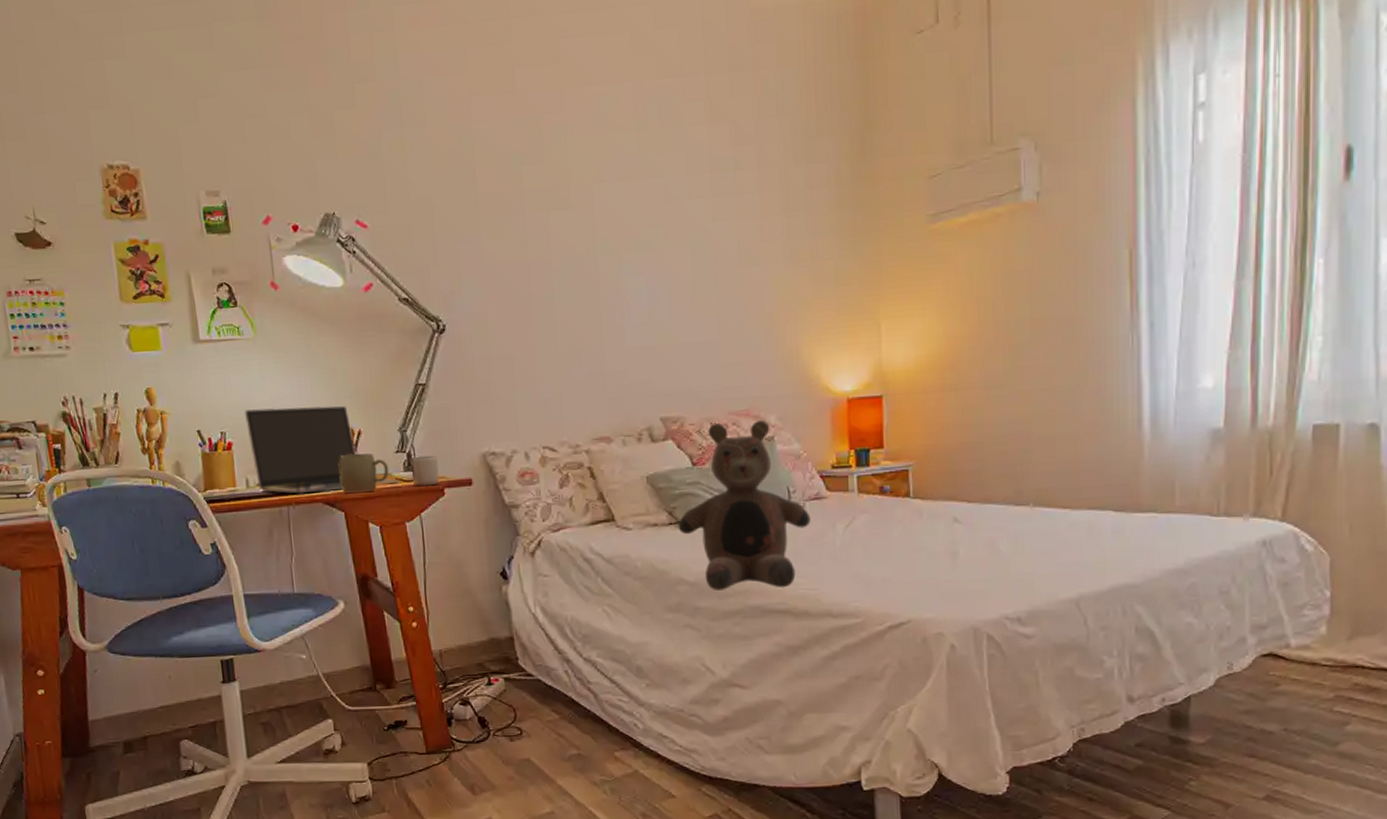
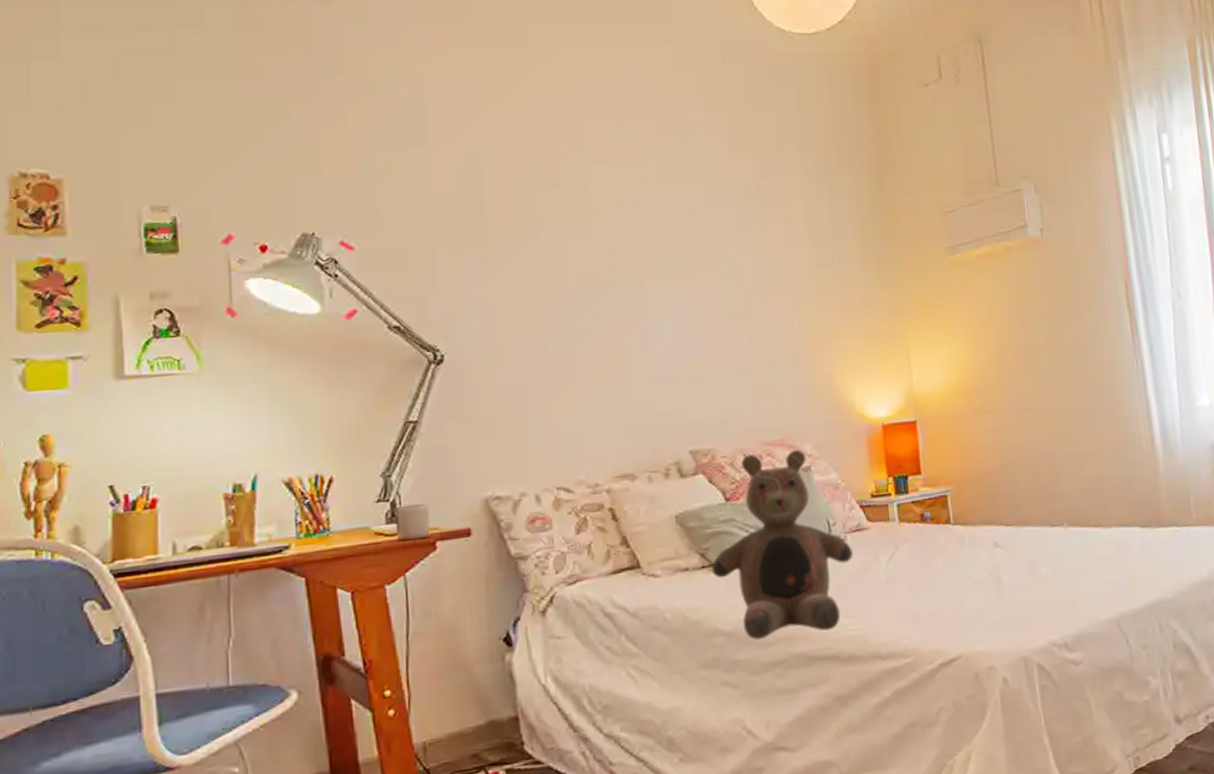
laptop: present [245,405,401,495] -> none [179,448,382,560]
mug: present [338,453,389,494] -> none [301,504,367,555]

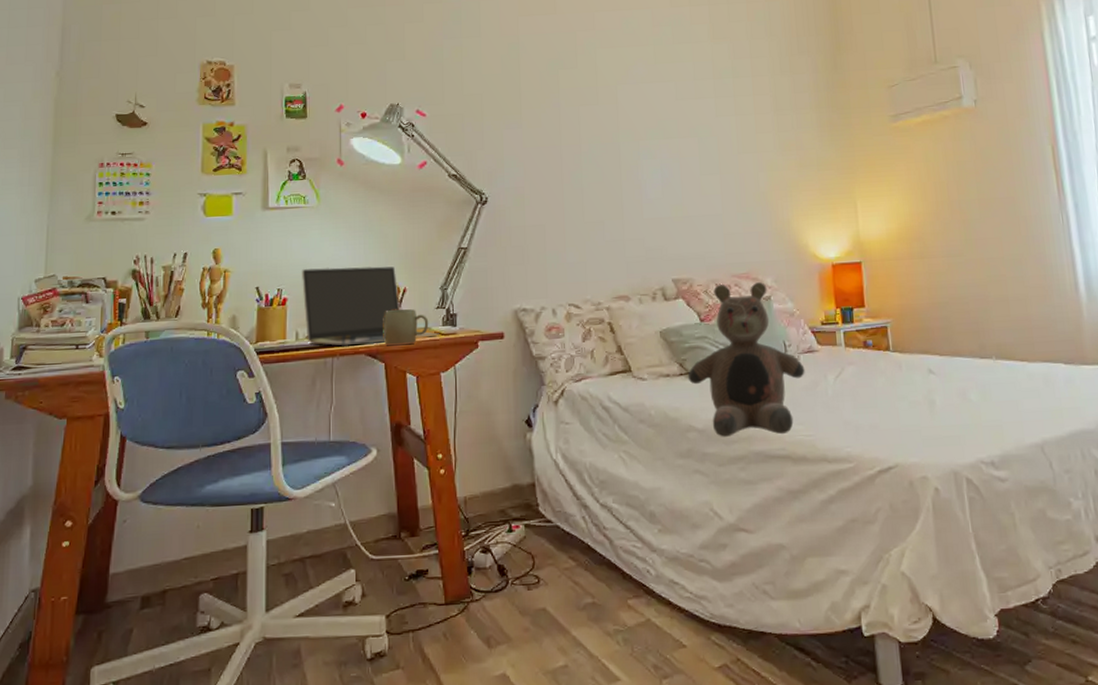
laptop: none [179,448,382,560] -> present [302,265,439,347]
mug: none [301,504,367,555] -> present [383,309,429,346]
cup: present [395,502,431,542] -> none [449,311,474,340]

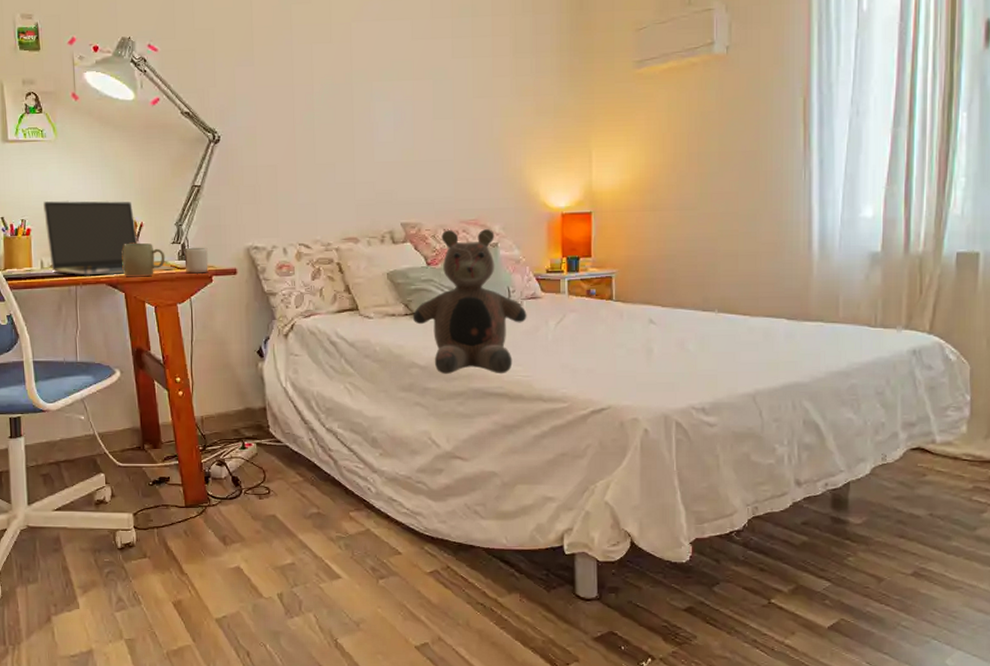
cup: none [449,311,474,340] -> present [184,247,209,274]

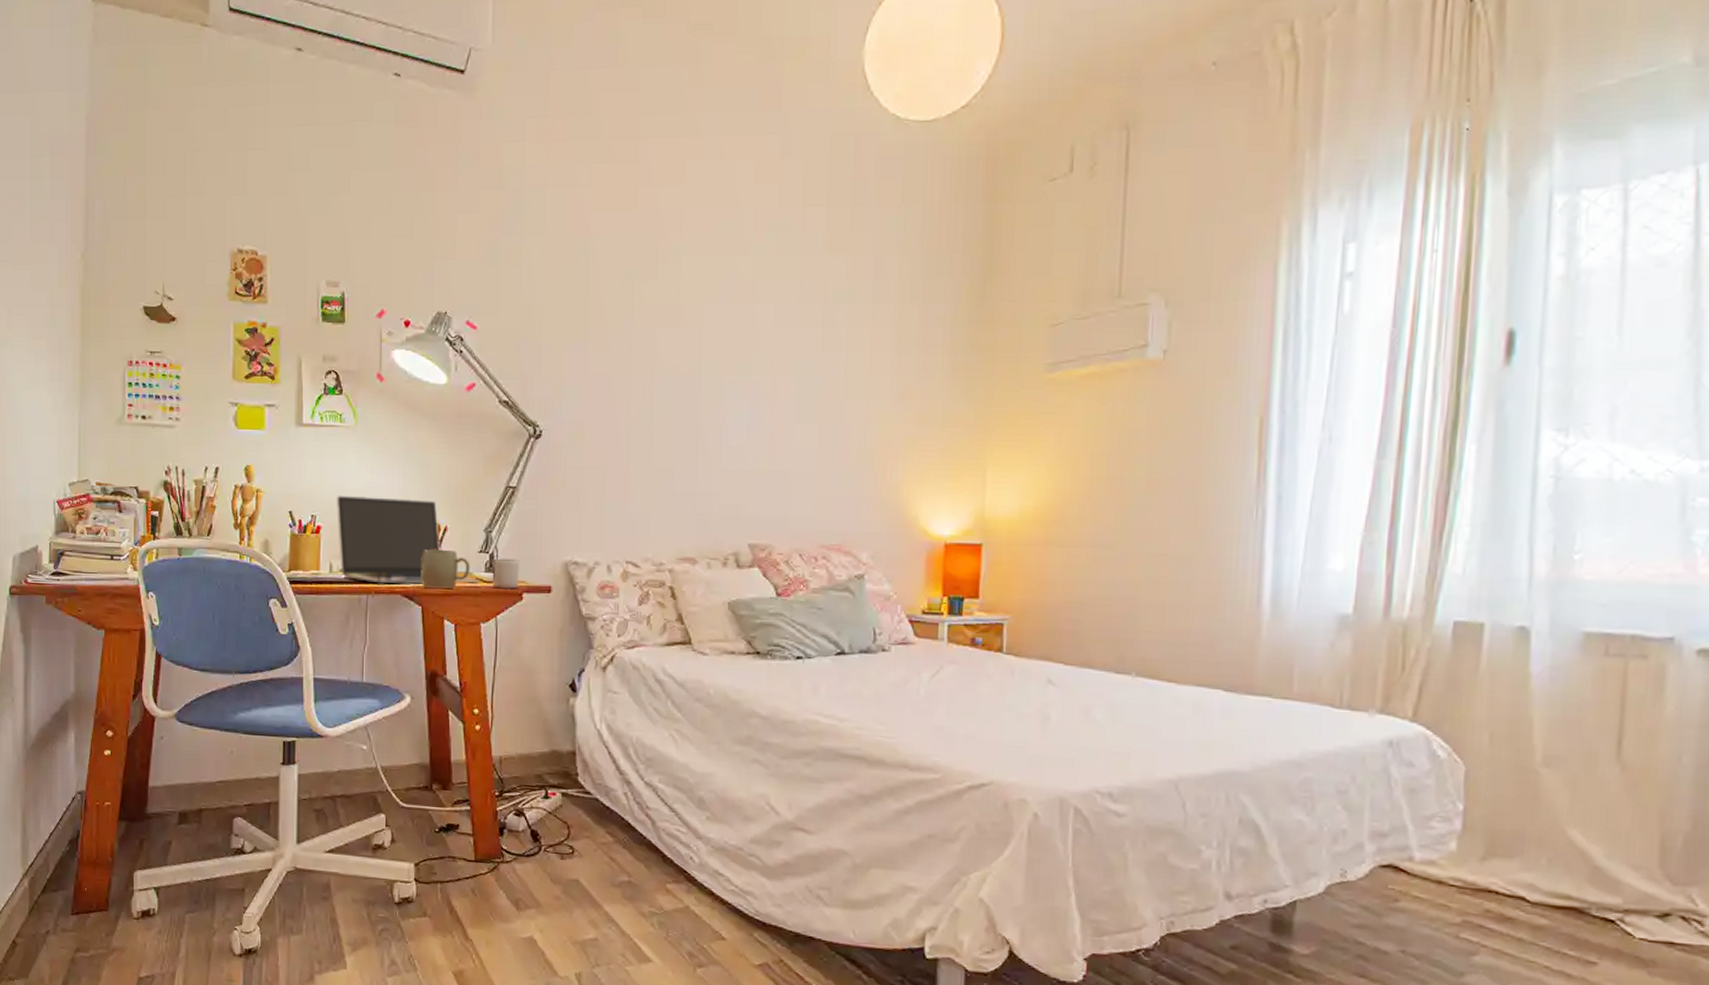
teddy bear: present [412,229,527,374] -> none [755,555,895,733]

